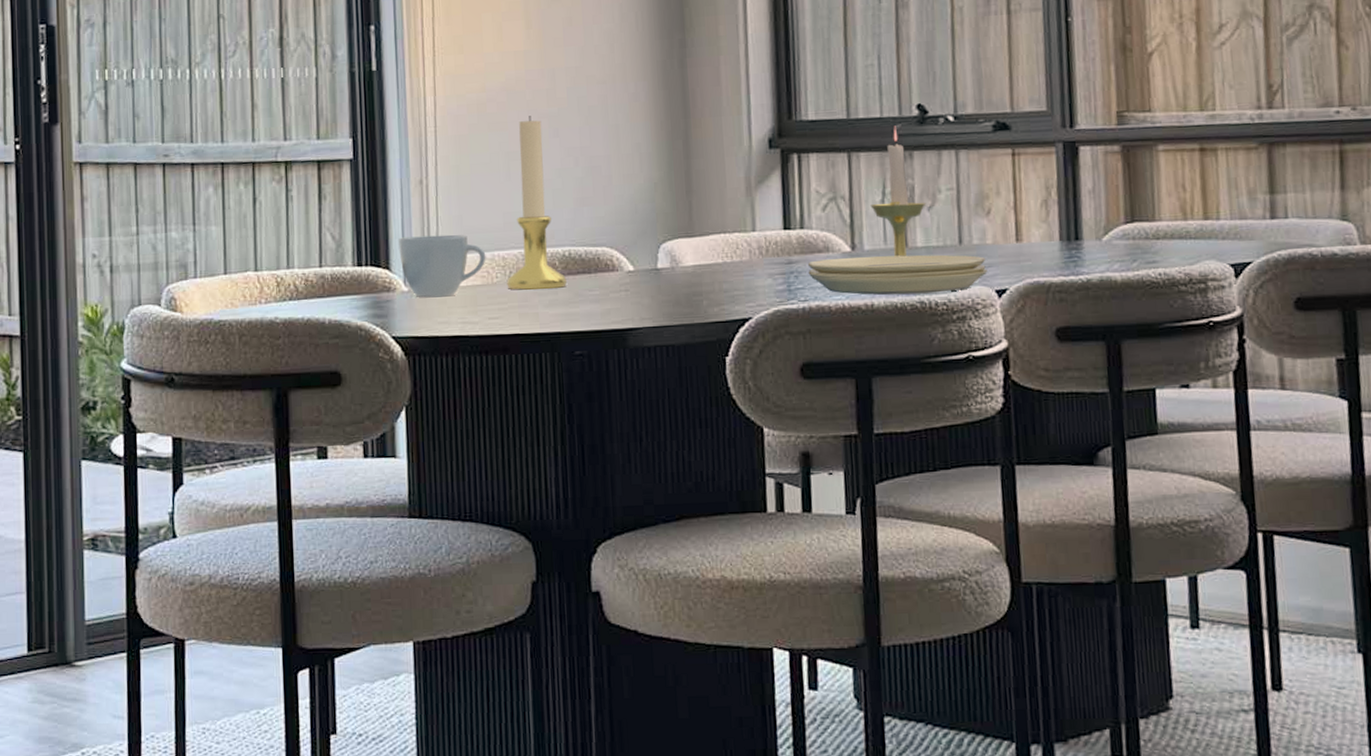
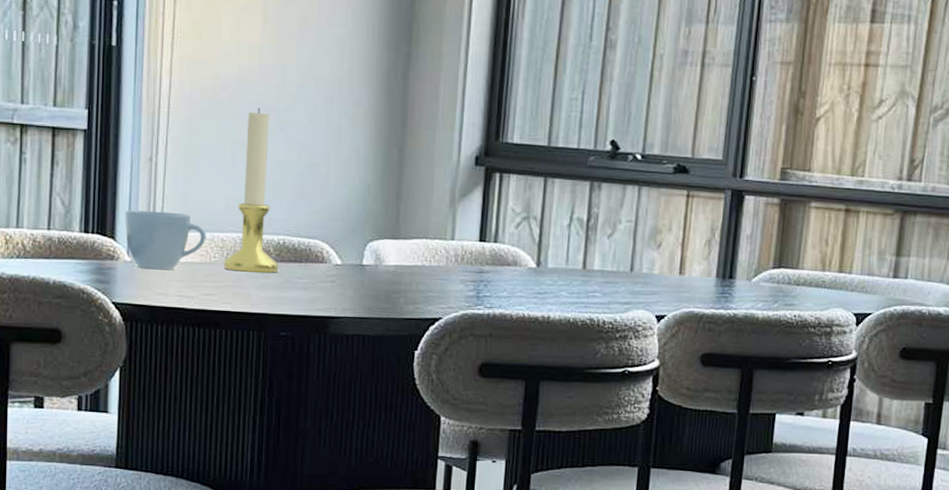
plate: present [807,254,988,296] -> none [496,272,651,313]
candlestick: present [870,126,926,257] -> none [558,157,607,277]

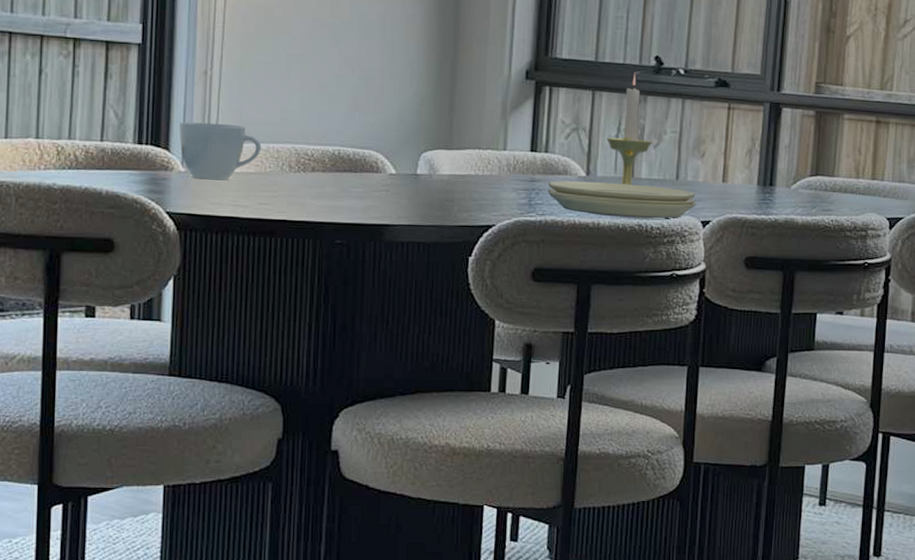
candle holder: present [223,108,279,273] -> none [278,24,334,183]
plate: none [496,272,651,313] -> present [547,180,696,219]
candlestick: none [558,157,607,277] -> present [606,72,653,185]

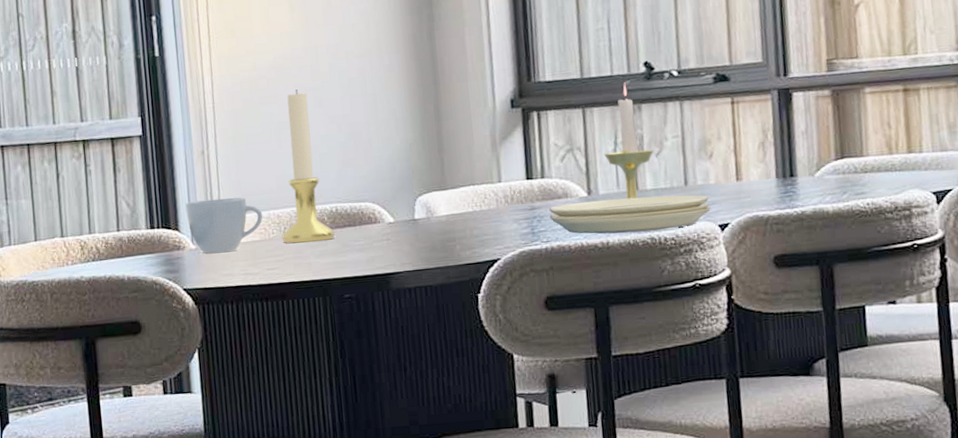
candle holder: none [278,24,334,183] -> present [282,89,335,244]

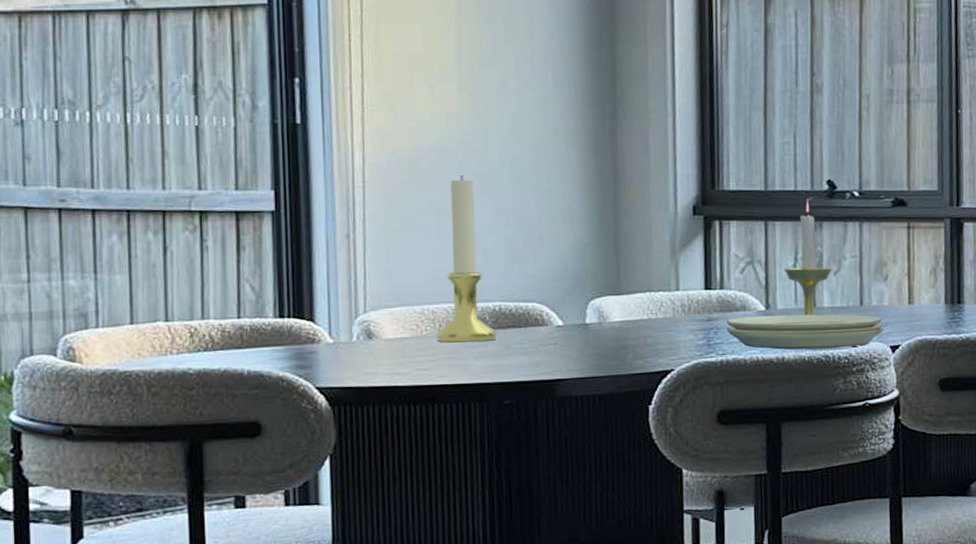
cup: present [185,197,263,254] -> none [324,288,415,350]

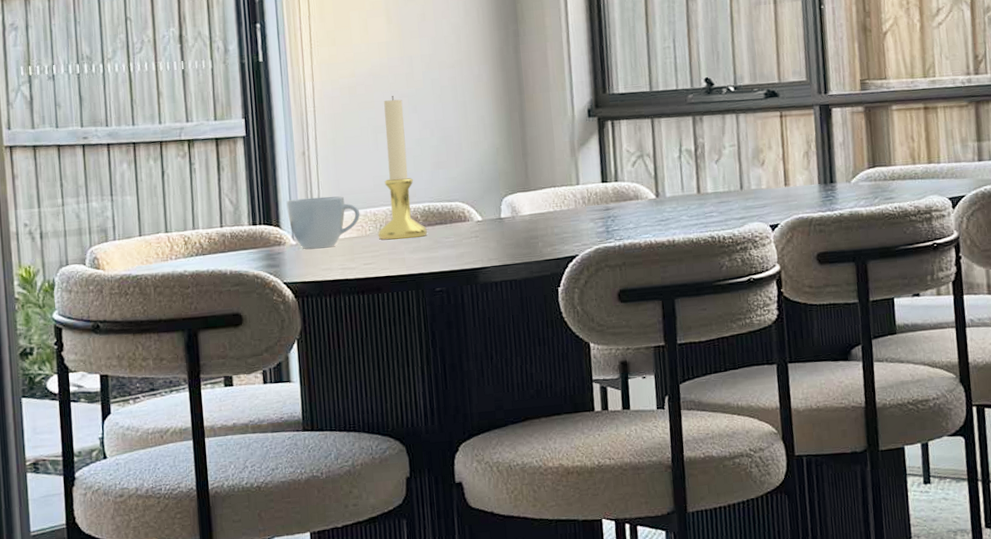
cup: none [324,288,415,350] -> present [286,196,360,250]
plate: present [726,314,884,350] -> none [621,198,763,233]
candlestick: present [784,198,833,316] -> none [670,96,714,202]

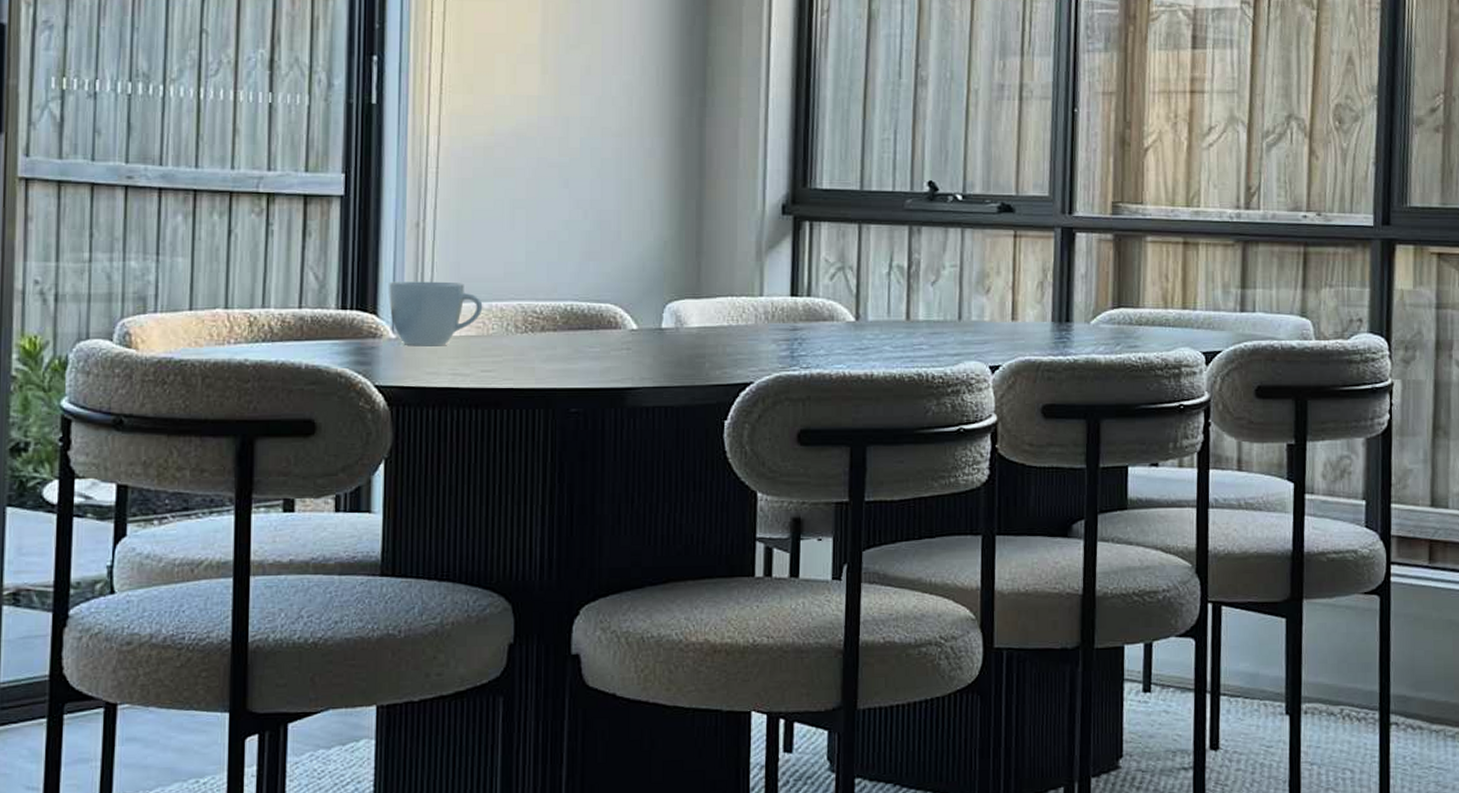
candle holder: present [378,96,427,240] -> none [503,164,566,343]

